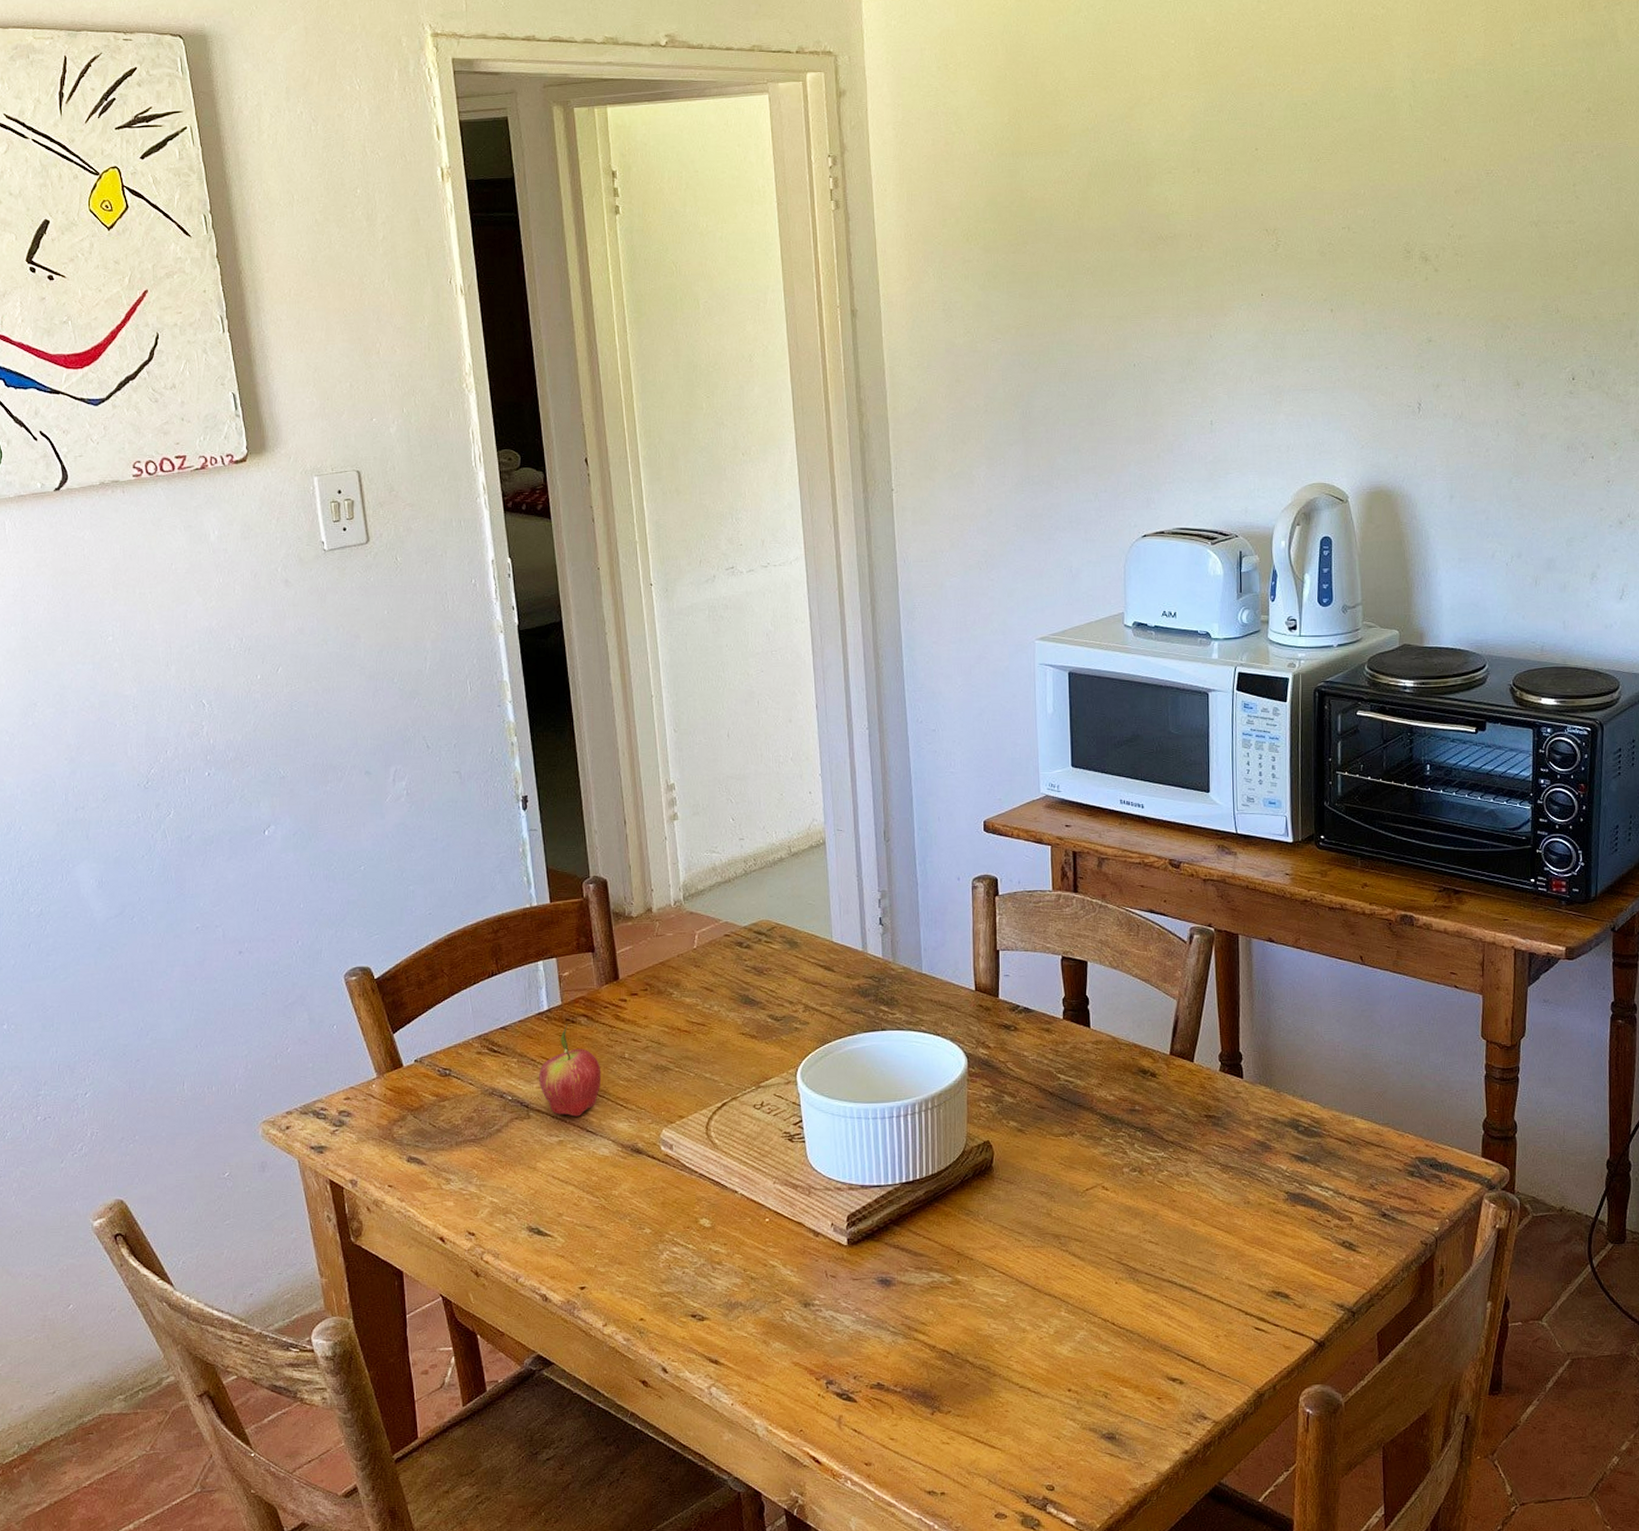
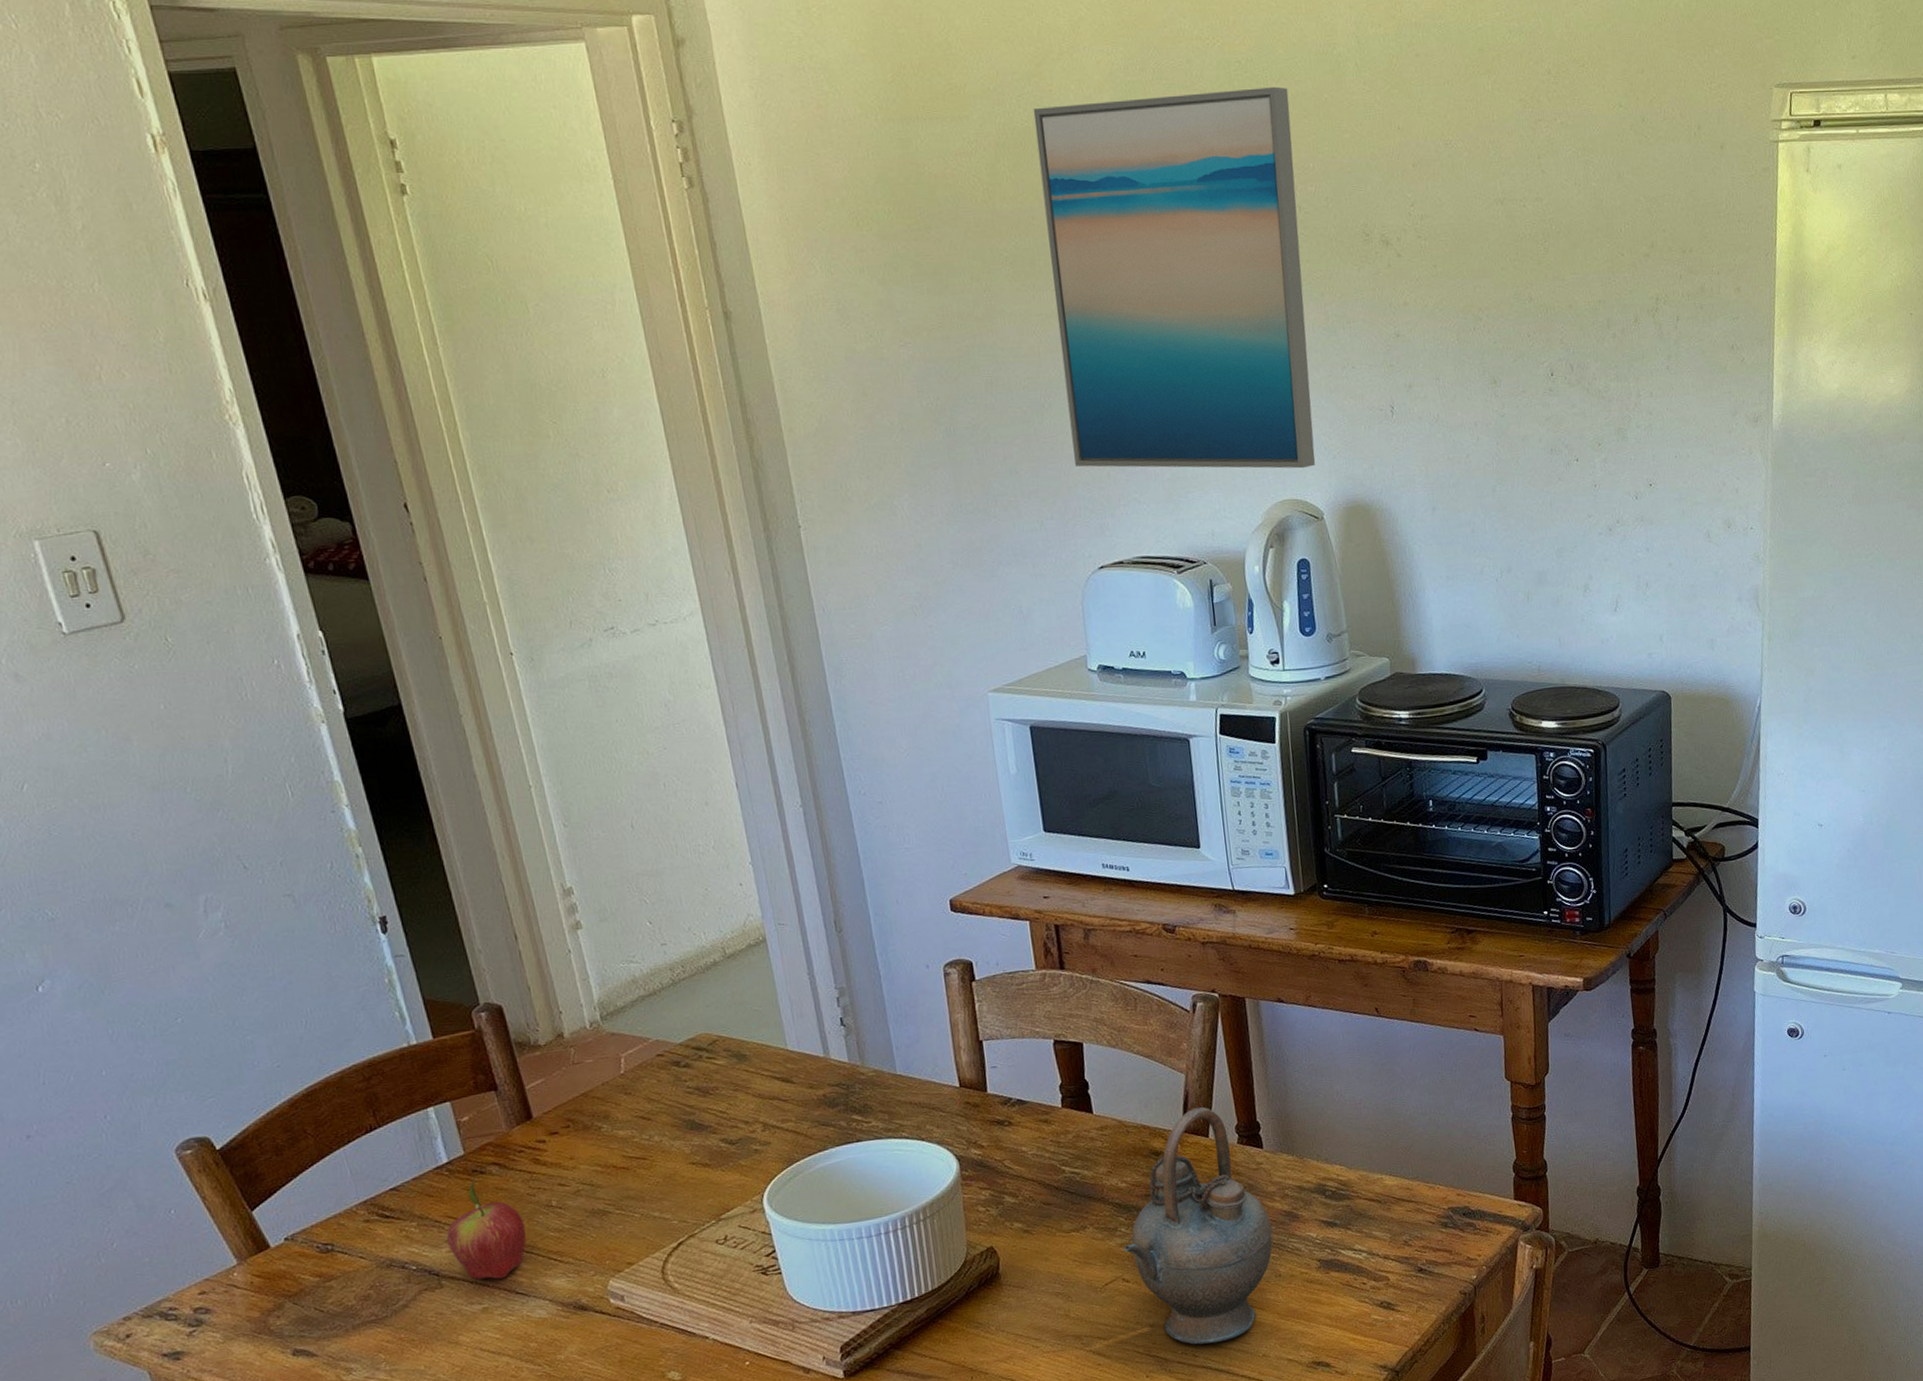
teapot: none [1106,1032,1245,1260] -> present [1124,1107,1273,1345]
wall art: none [1123,124,1347,456] -> present [1033,86,1316,469]

